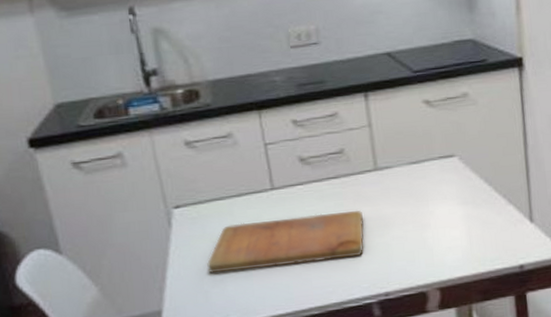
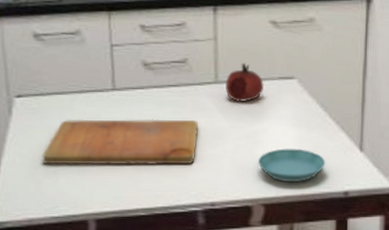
fruit: none [384,146,425,187] -> present [225,62,265,103]
saucer: none [427,227,497,263] -> present [257,148,326,183]

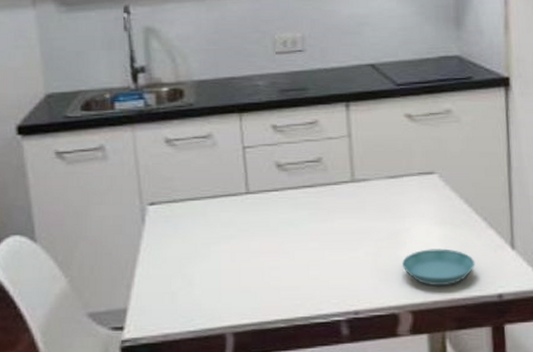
cutting board: present [42,119,198,165] -> none [176,221,337,275]
fruit: present [225,62,265,103] -> none [362,159,404,202]

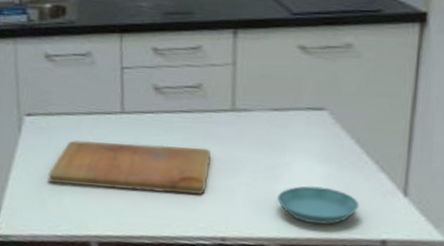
cutting board: none [176,221,337,275] -> present [48,140,211,195]

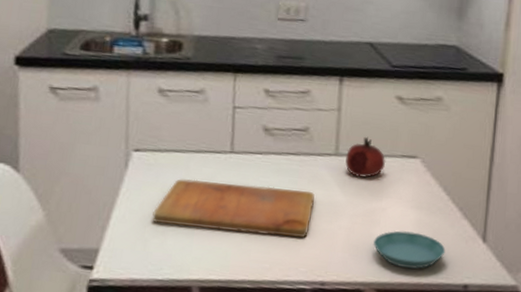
fruit: none [242,90,289,133] -> present [345,136,386,178]

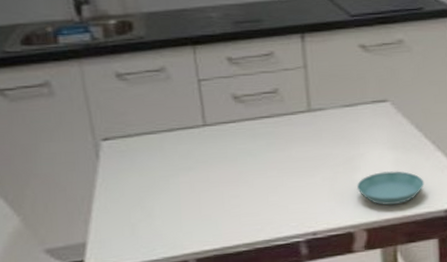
cutting board: present [152,179,315,238] -> none [135,150,295,207]
fruit: present [345,136,386,178] -> none [318,88,358,129]

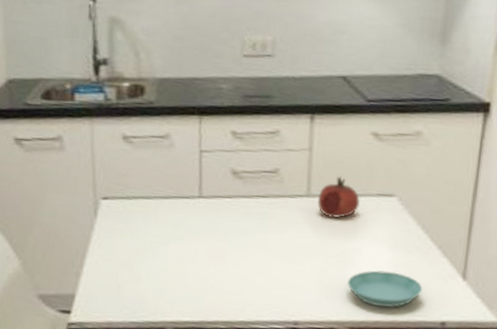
fruit: none [318,88,358,129] -> present [317,176,361,219]

